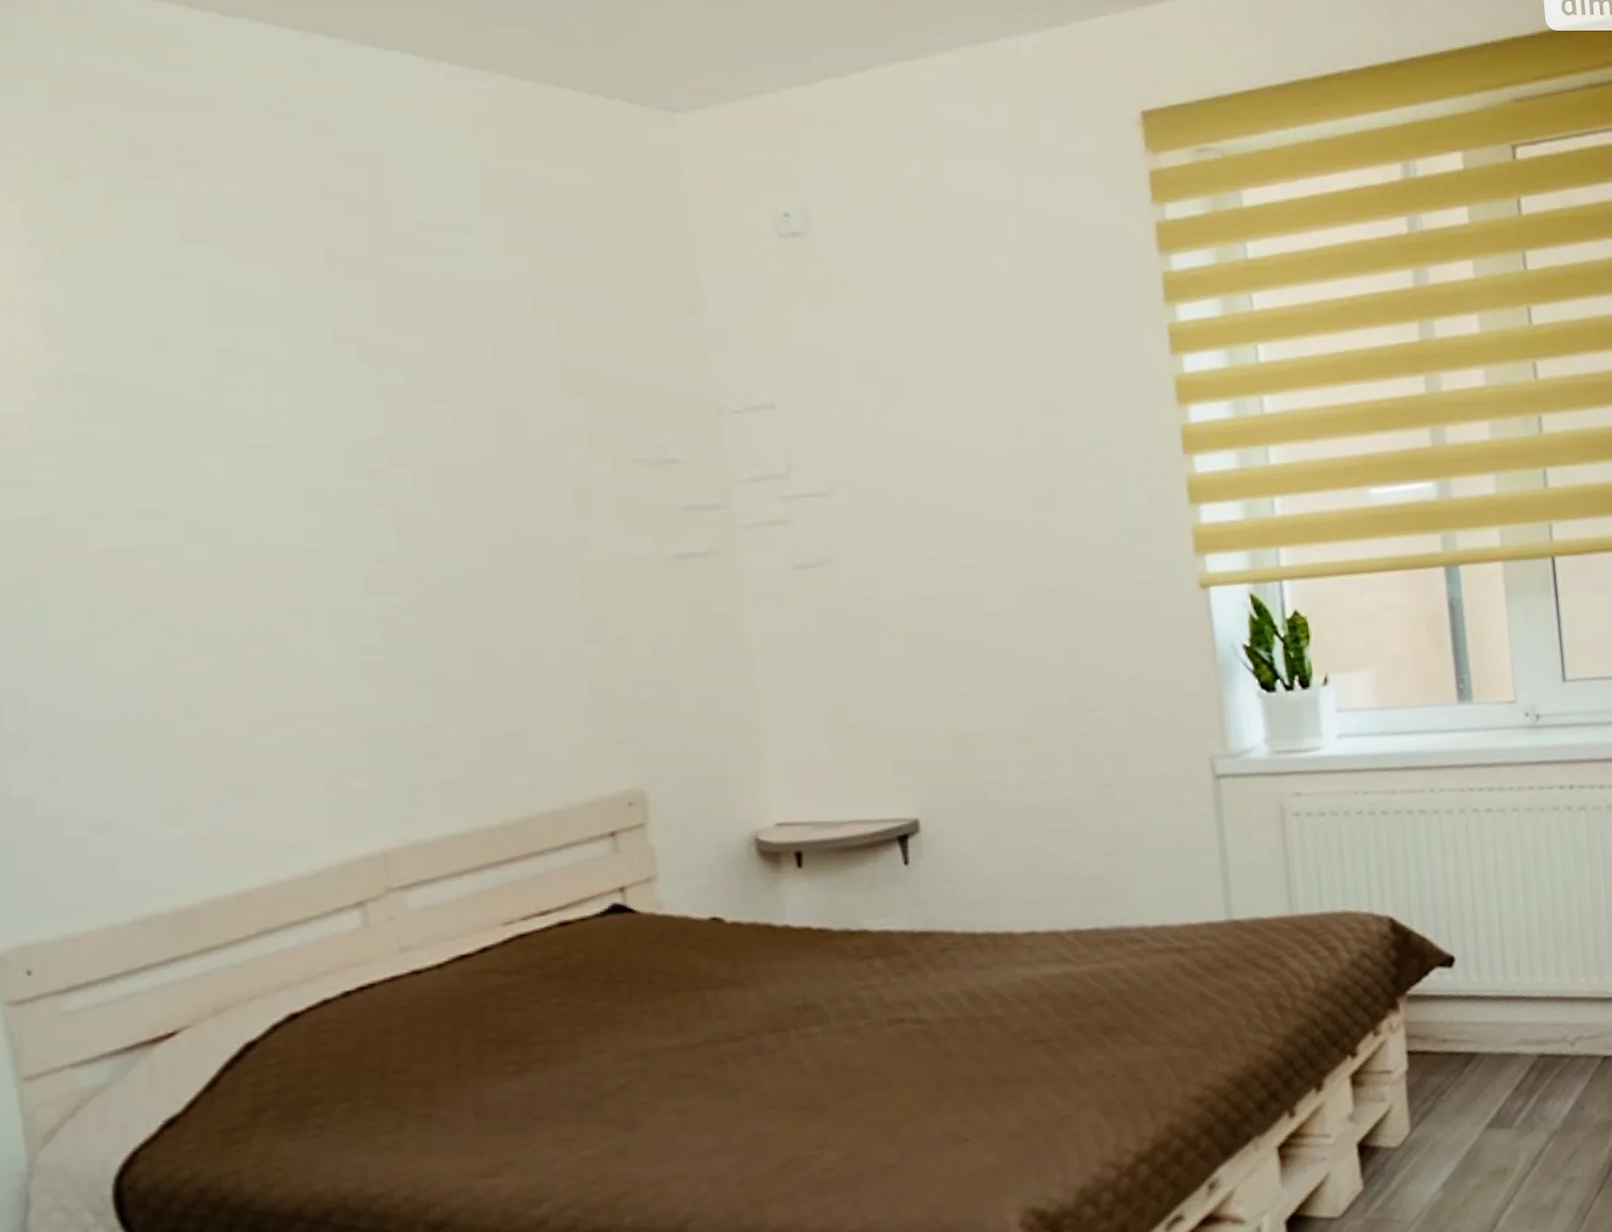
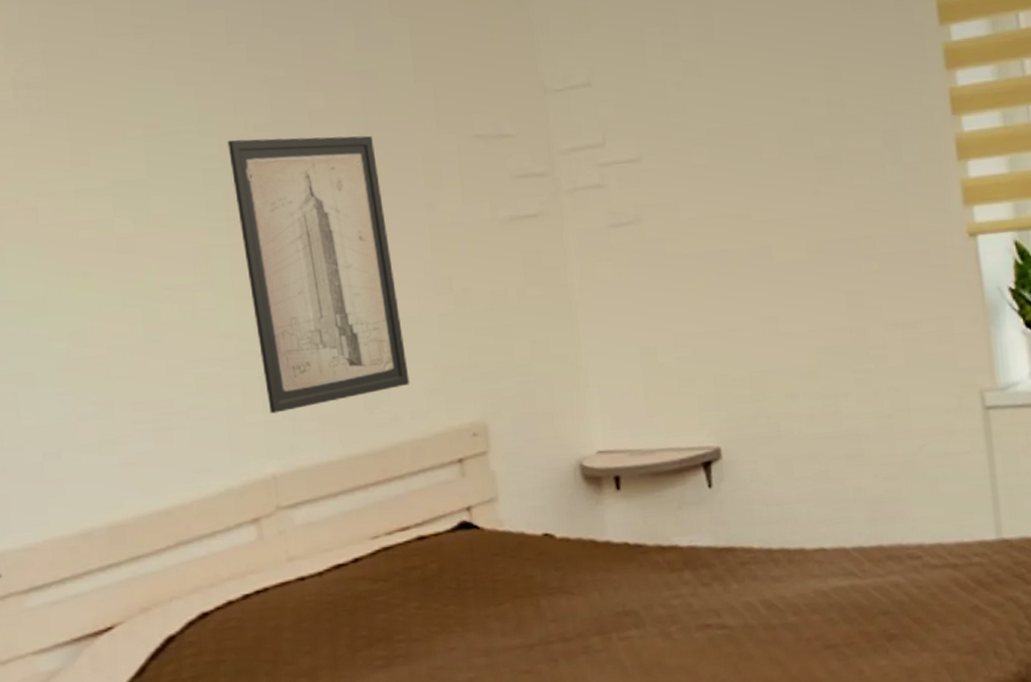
wall art: none [331,455,553,779] -> present [227,135,410,414]

